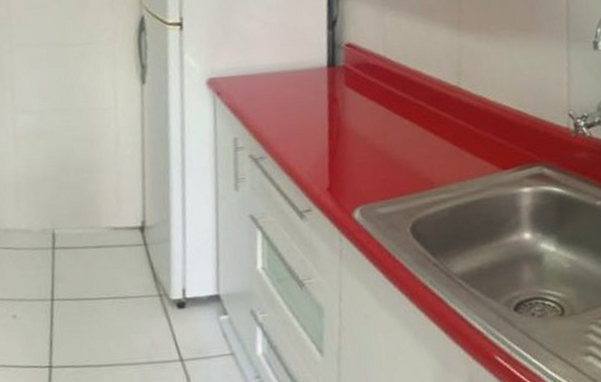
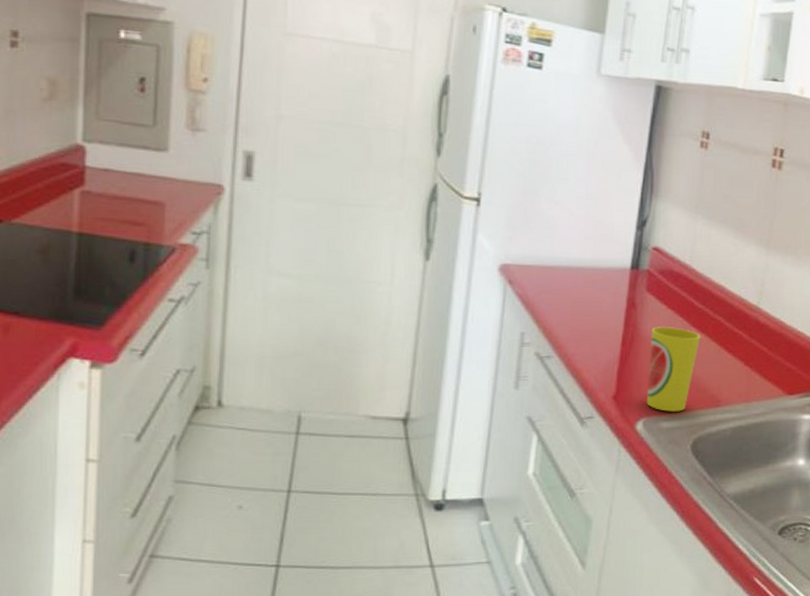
cup: none [355,116,405,198] -> present [646,327,700,412]

